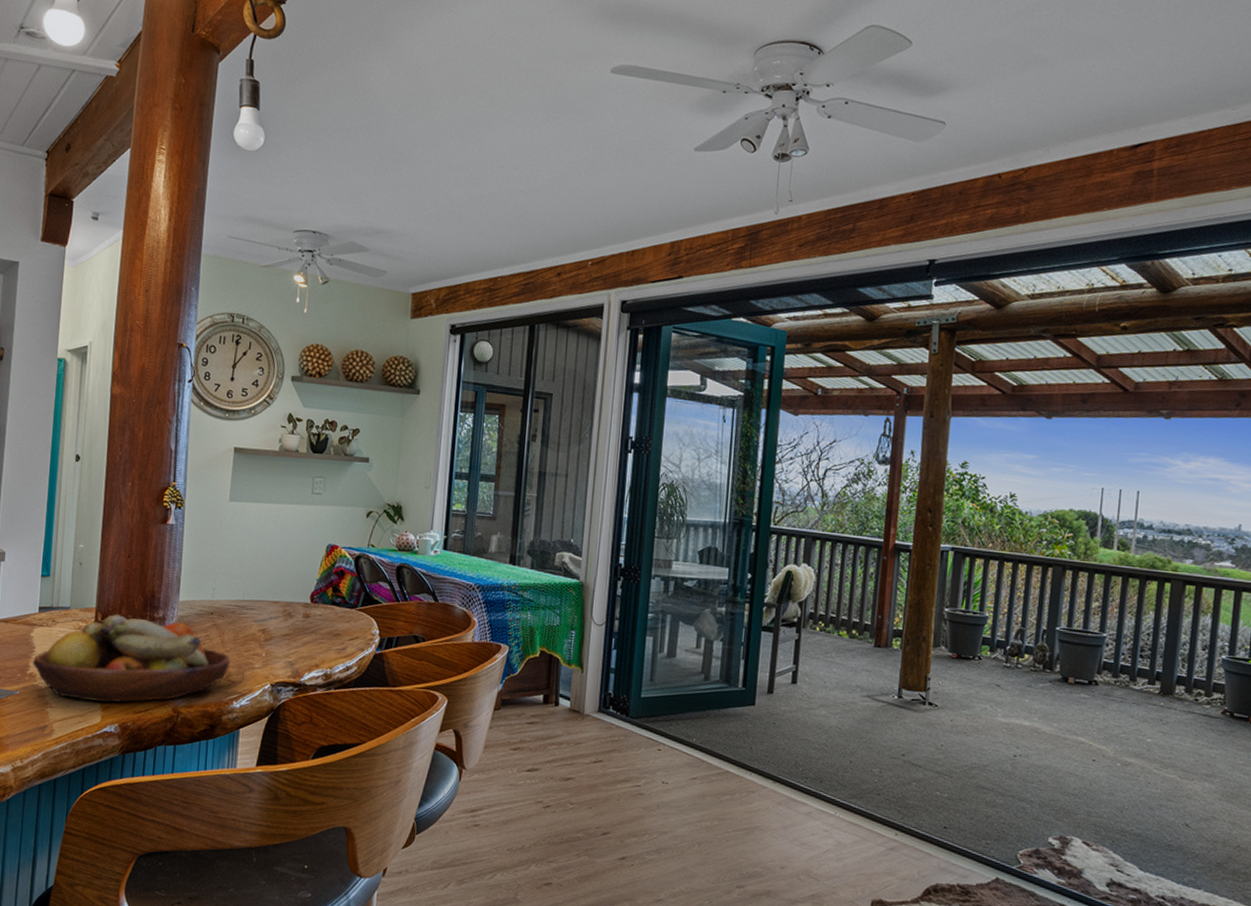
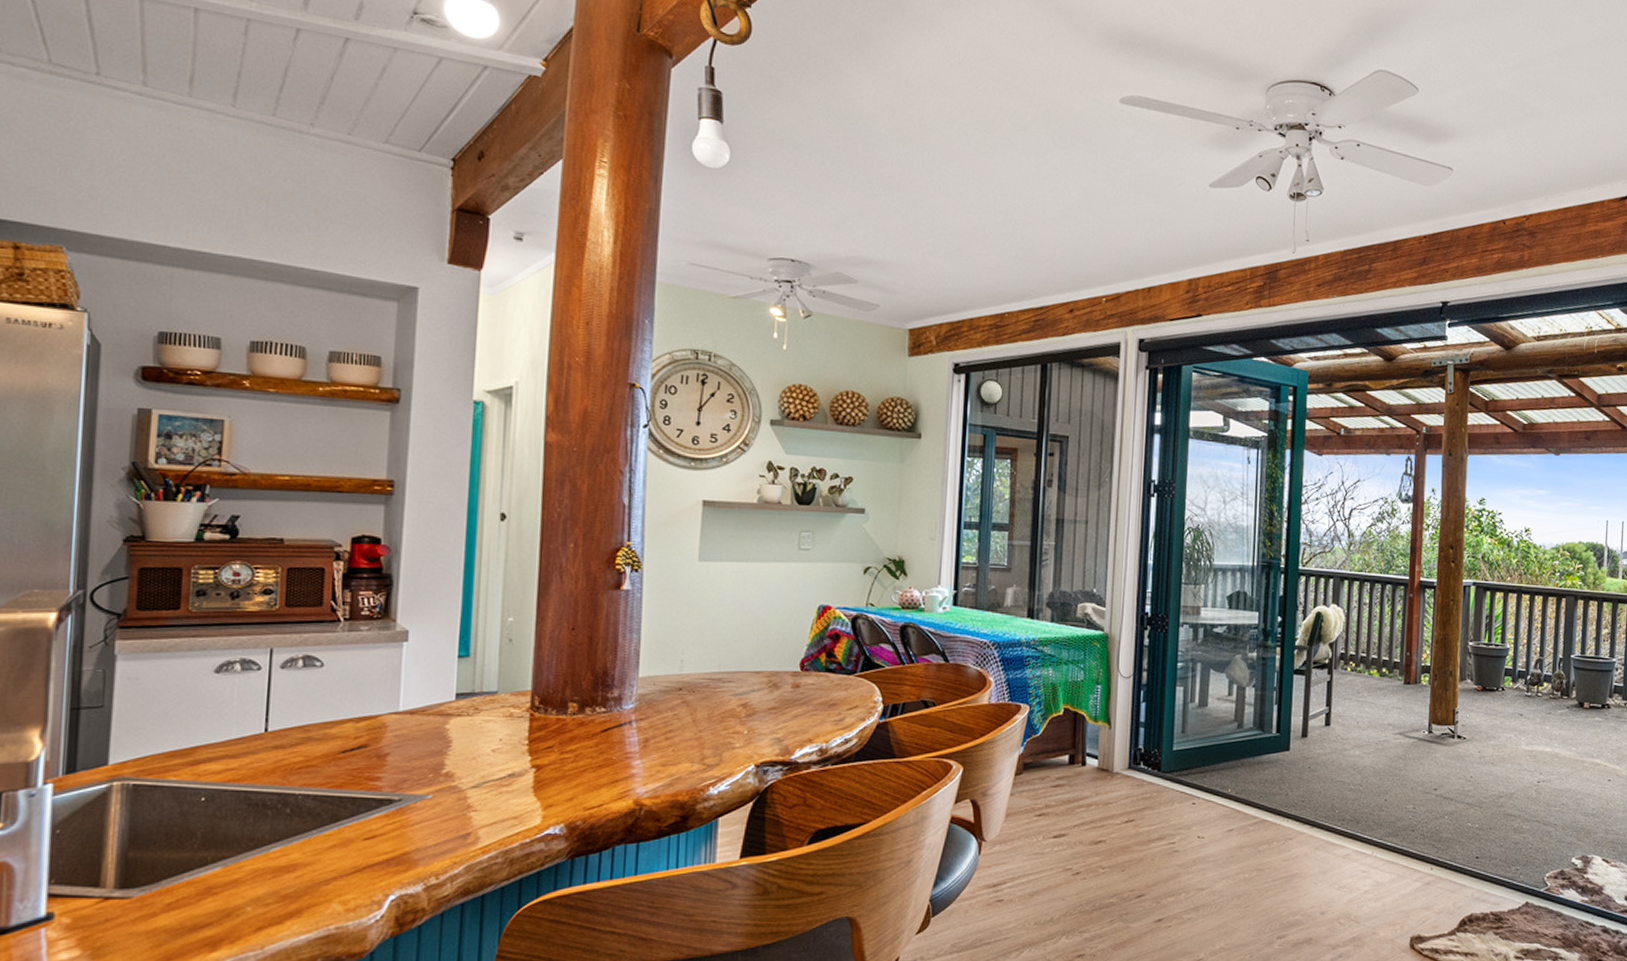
fruit bowl: present [32,614,230,703] -> none [448,697,704,800]

